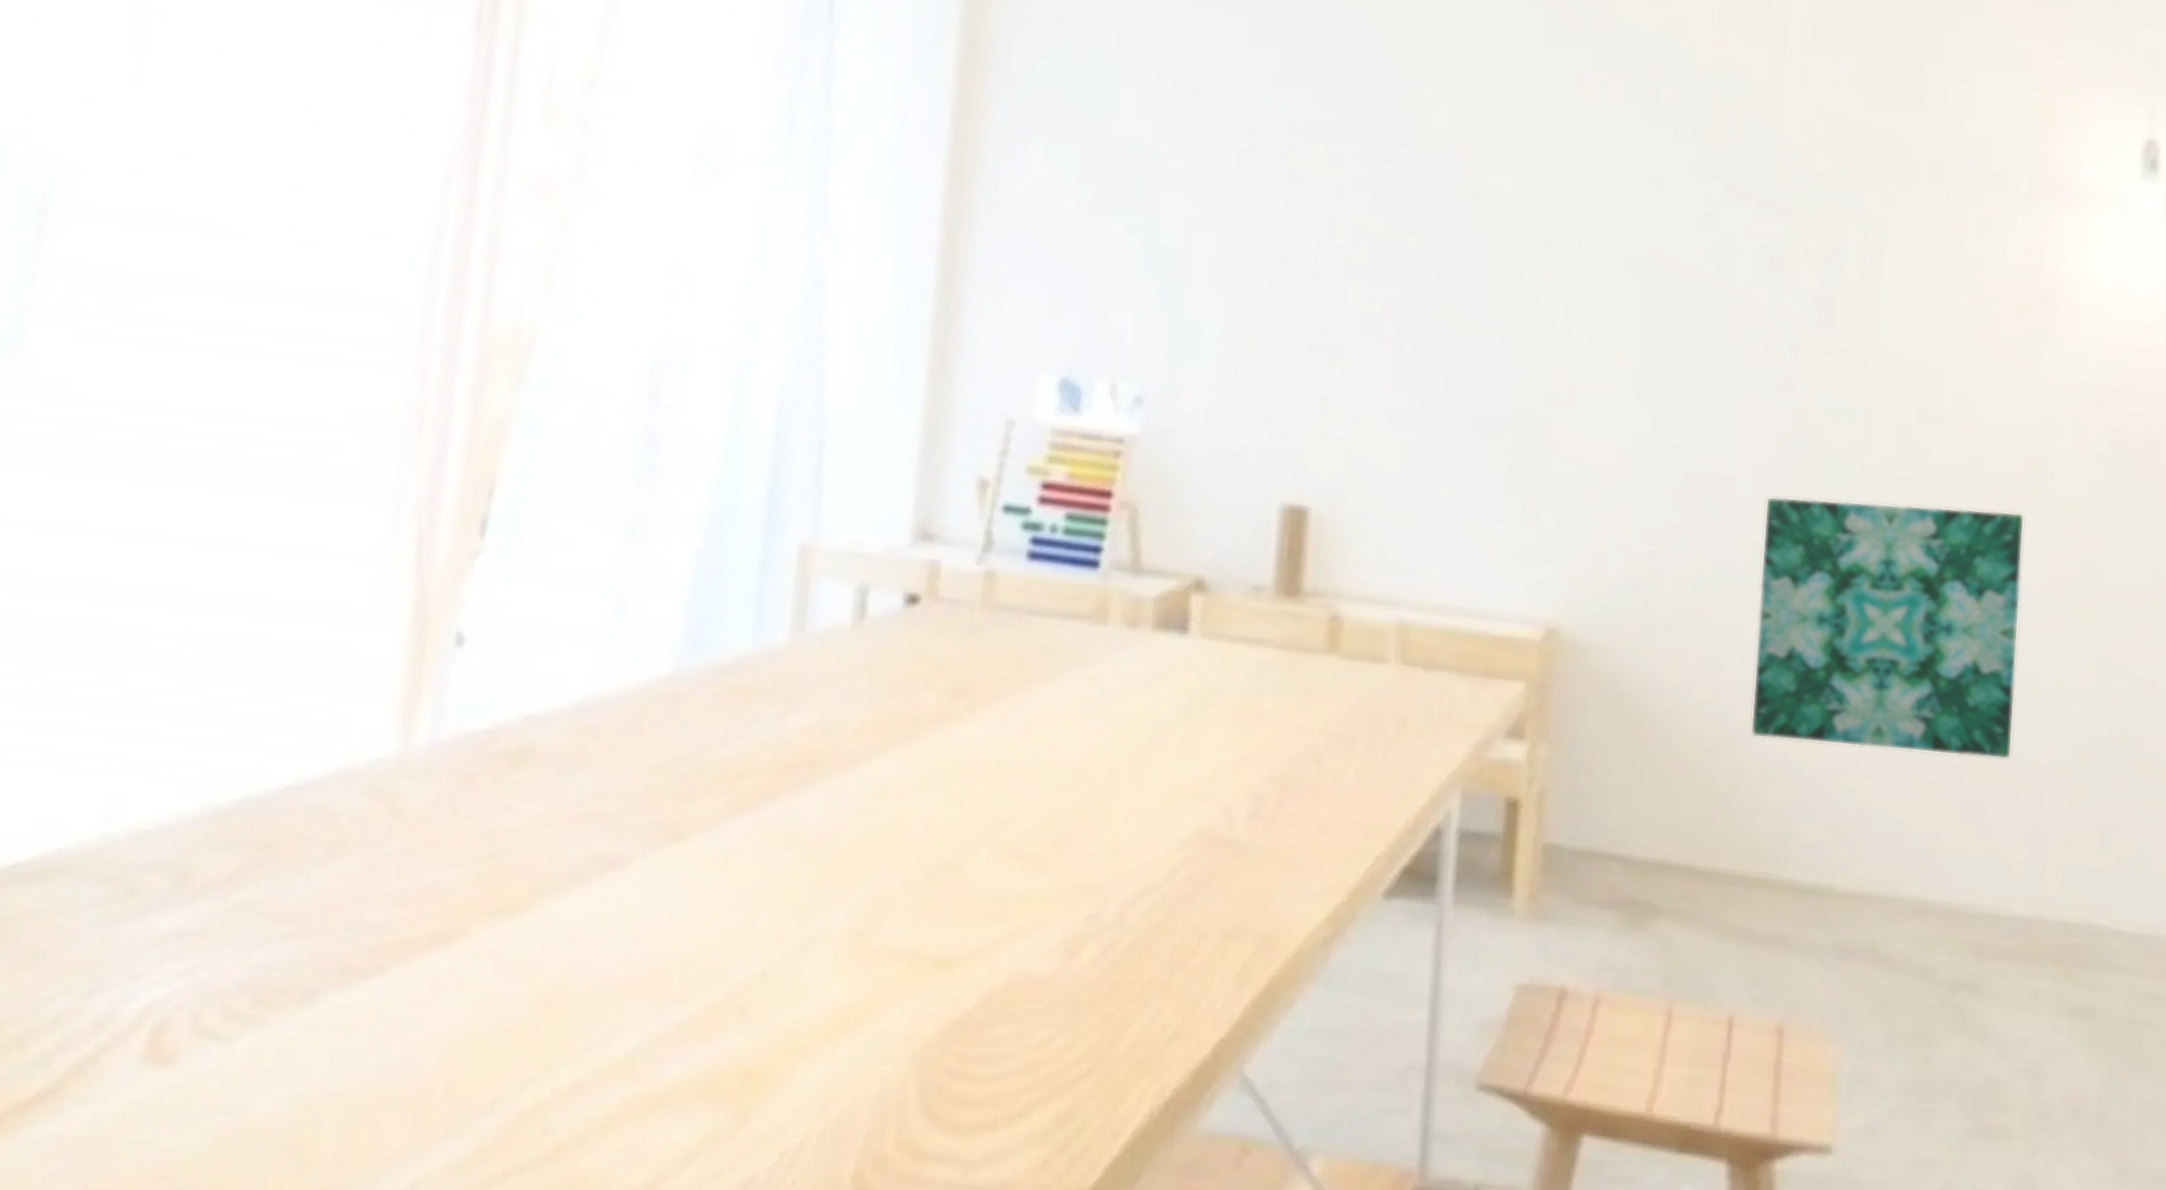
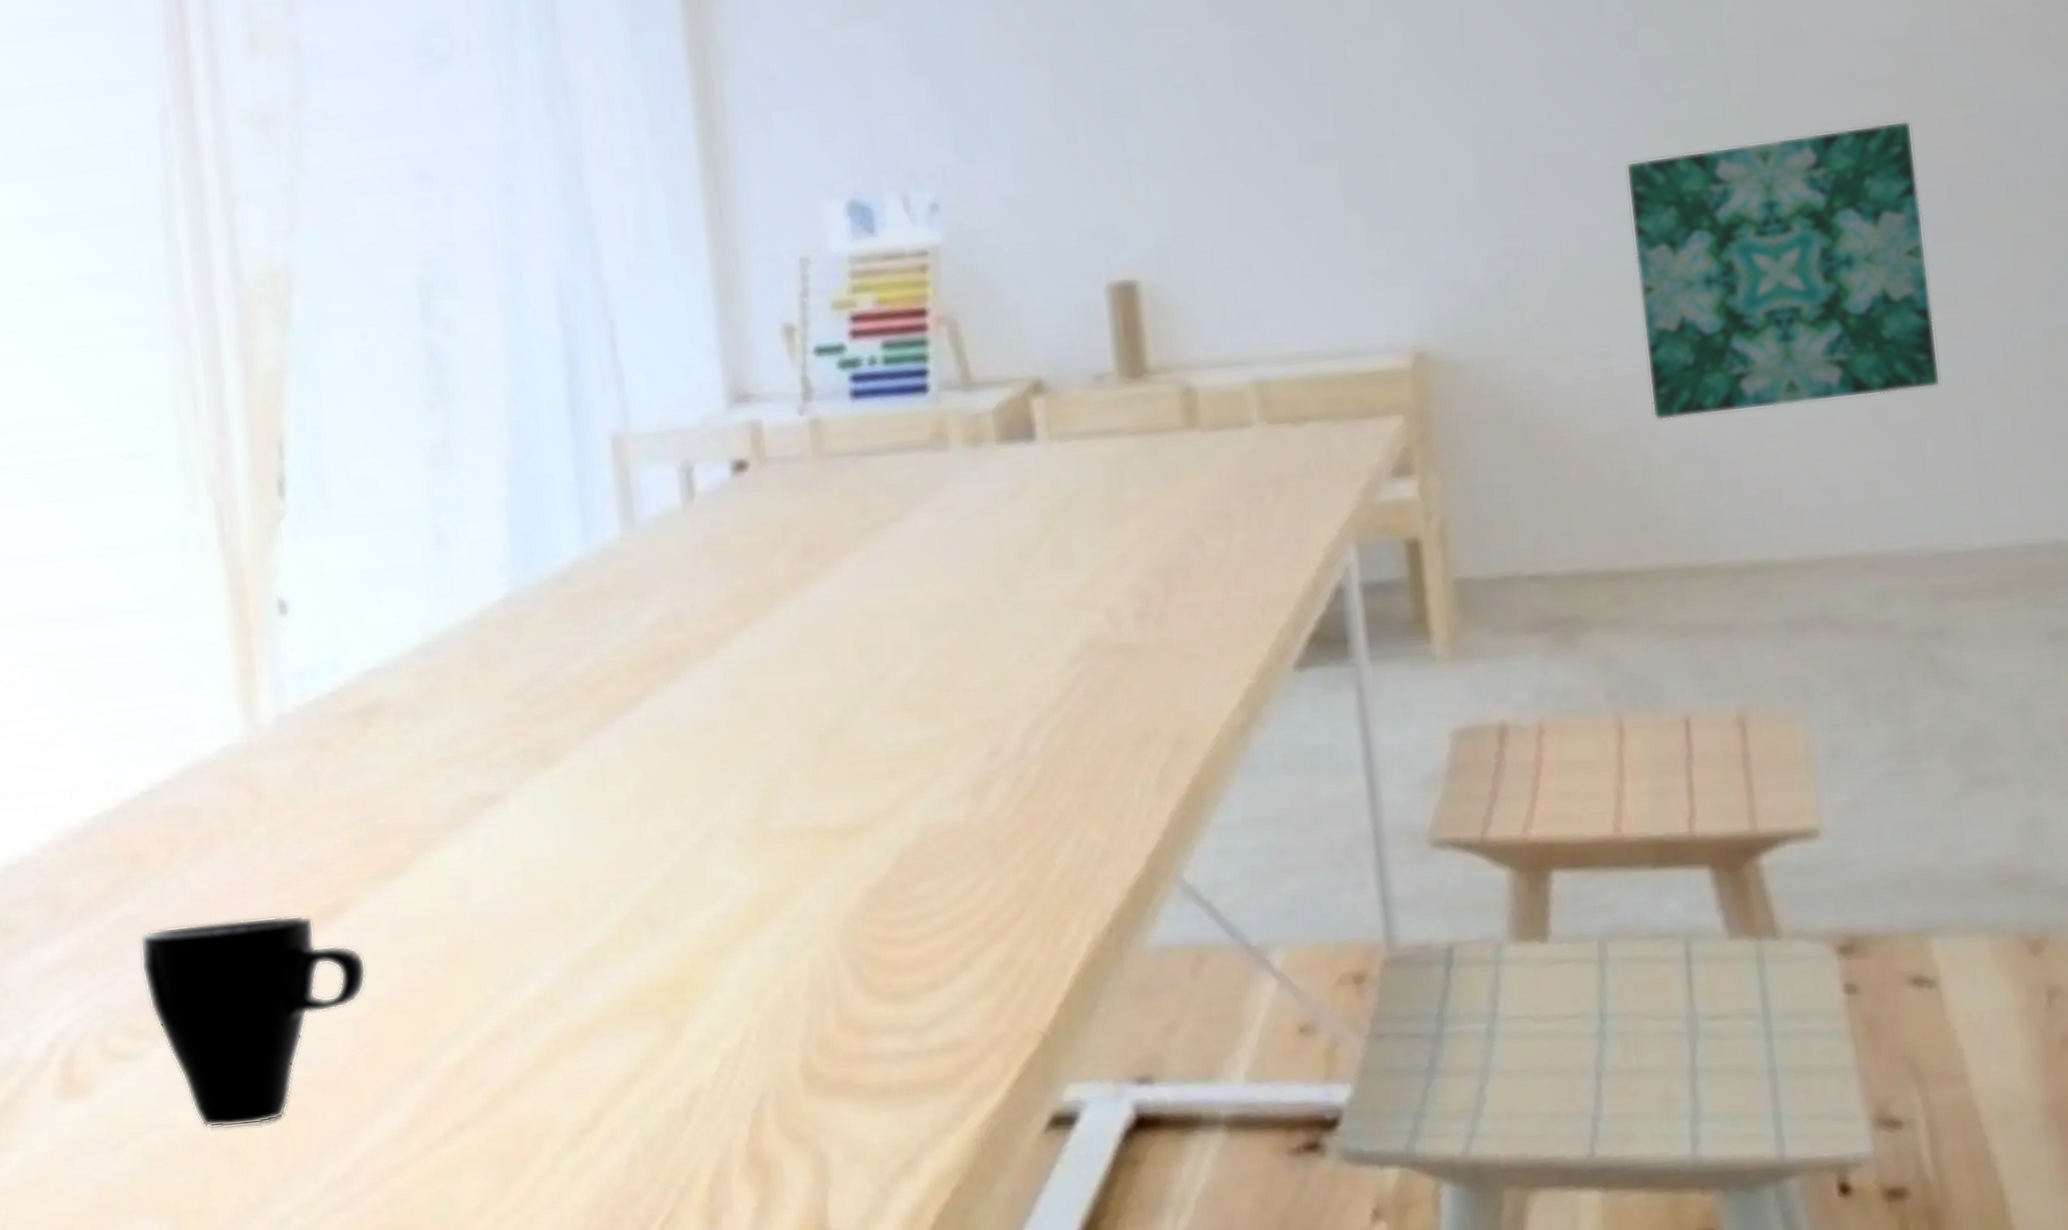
cup: none [250,920,463,1128] -> present [139,915,366,1128]

